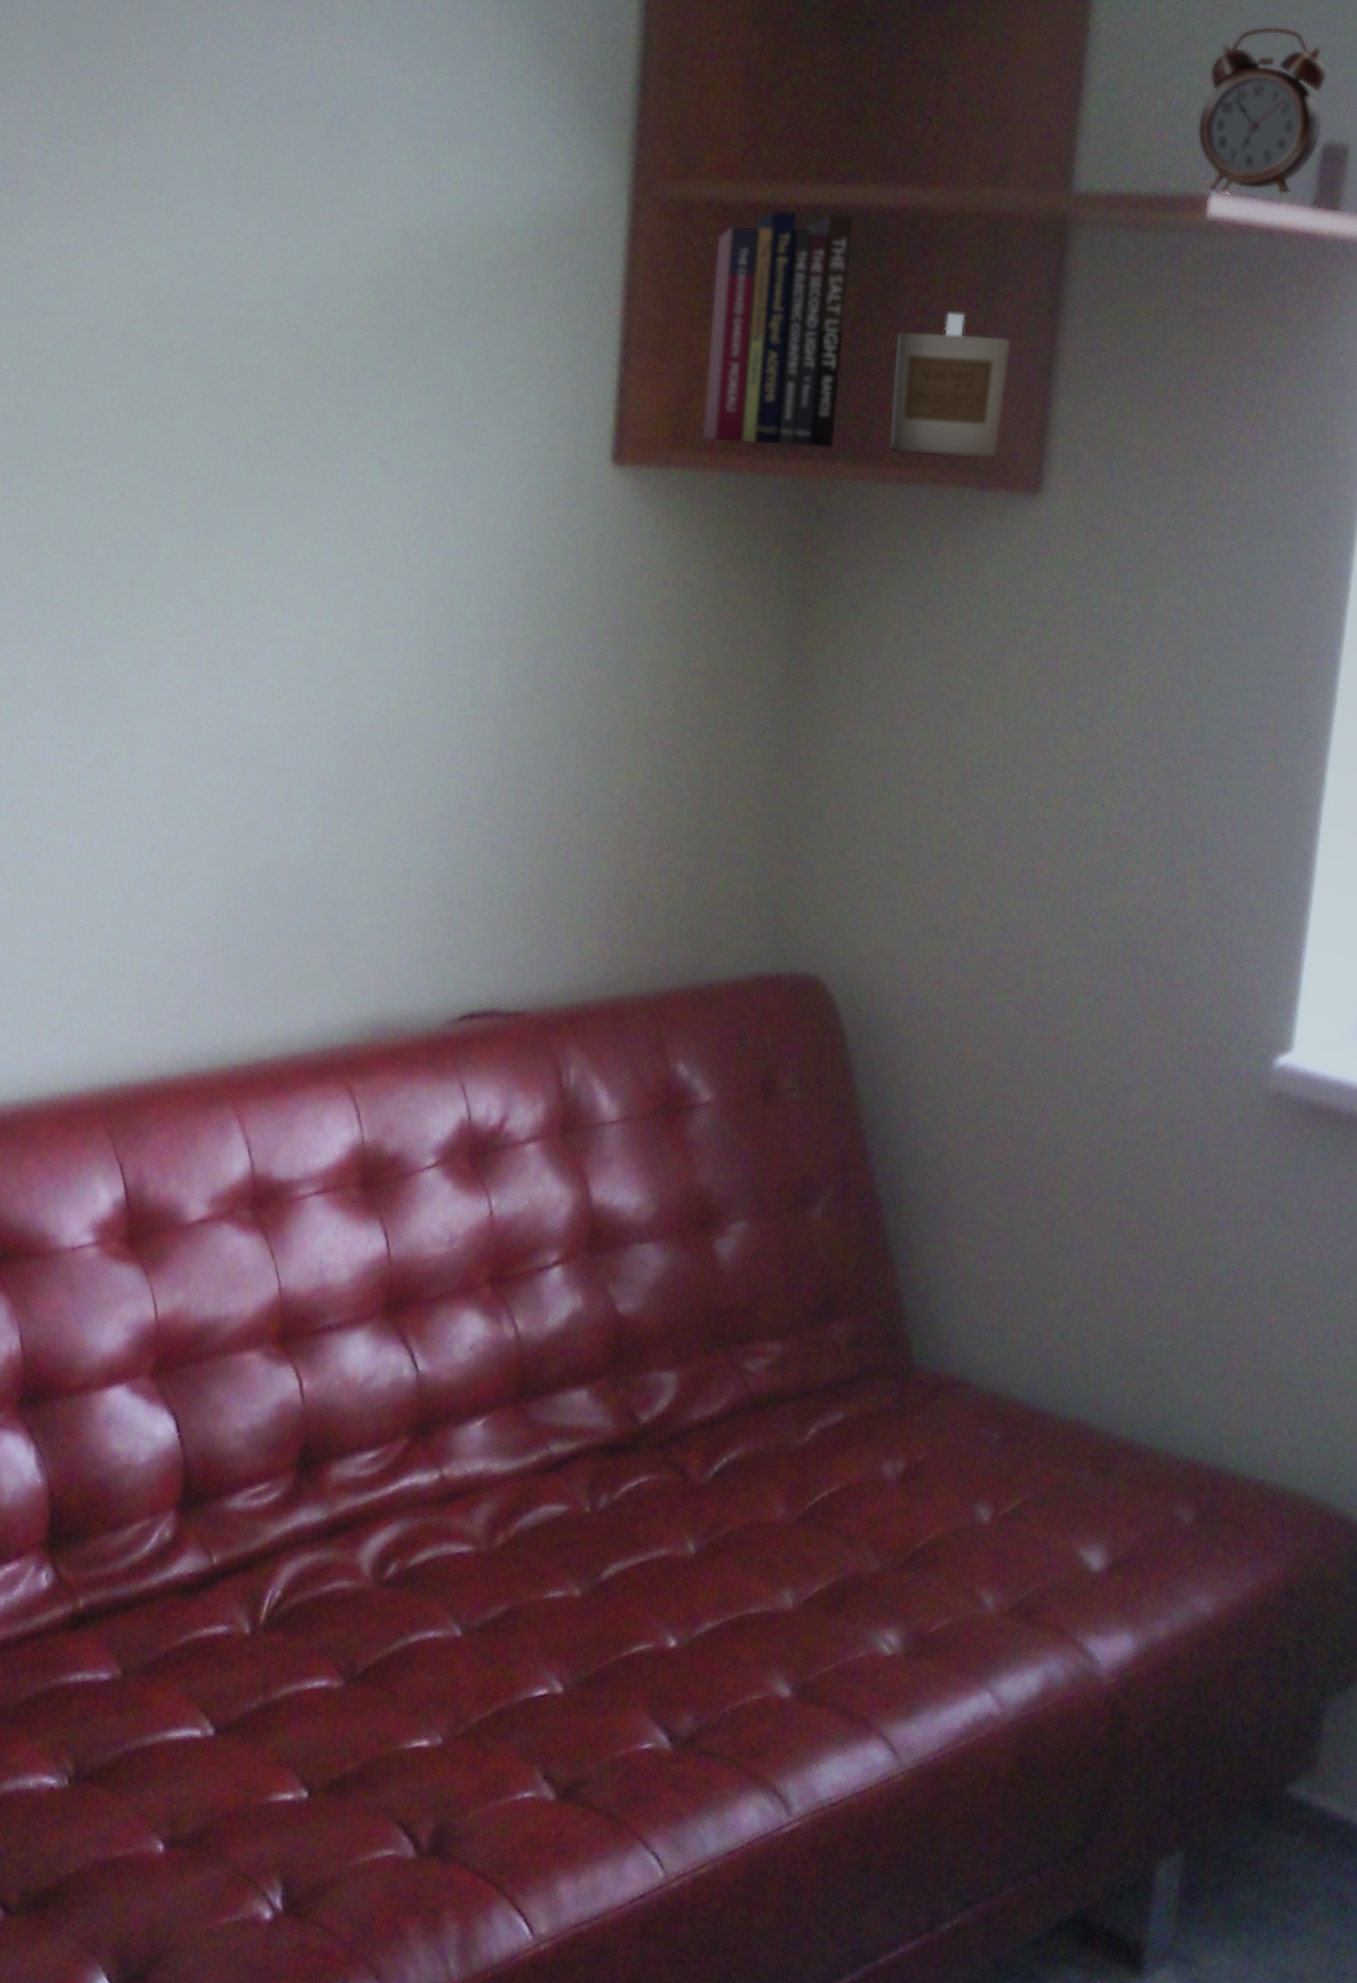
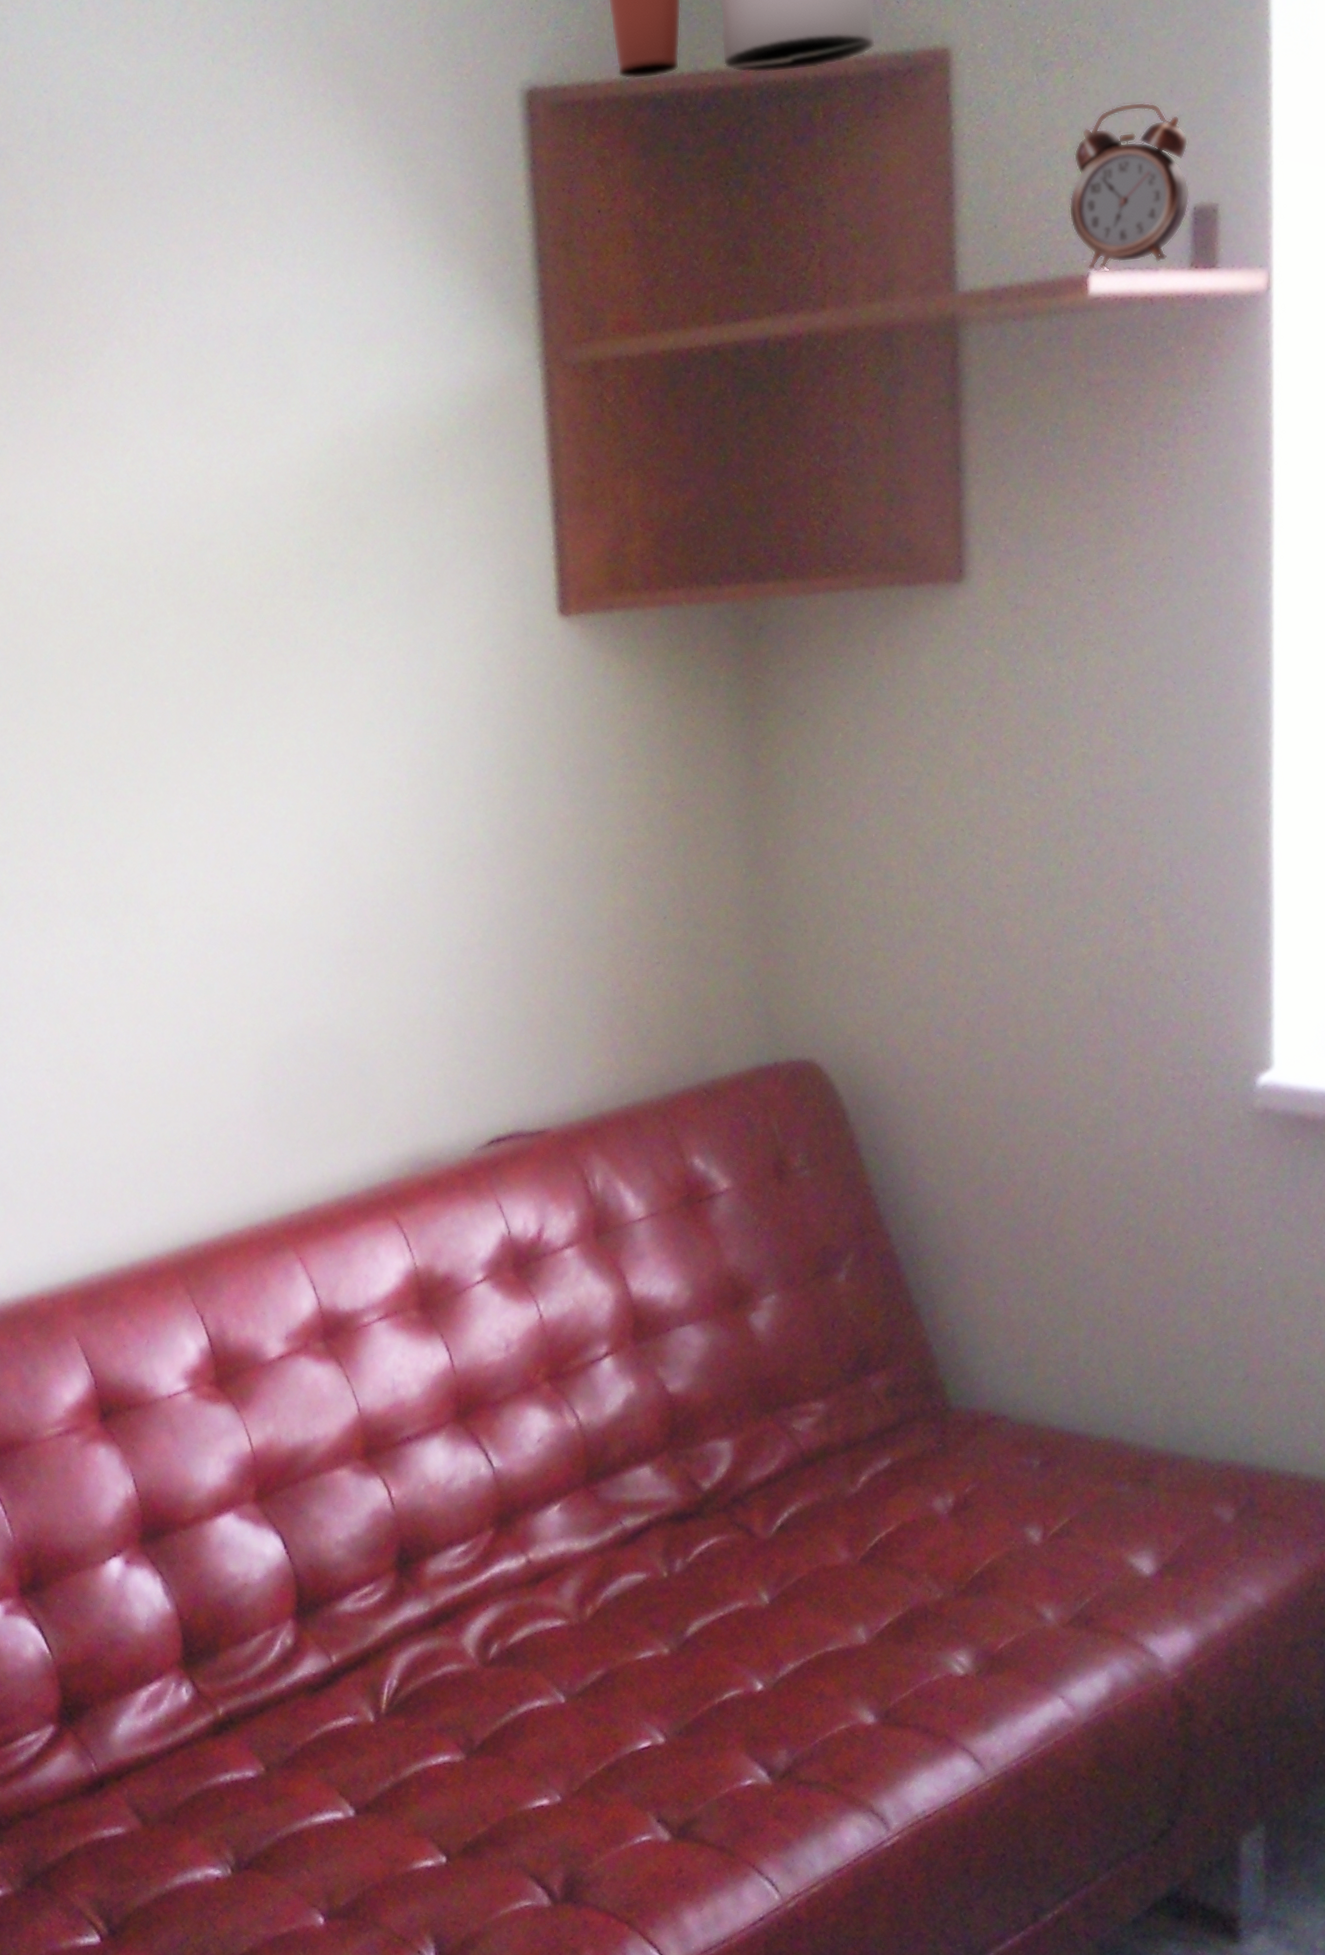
books: present [703,209,855,449] -> none [628,348,764,581]
candle: present [889,312,1011,460] -> none [807,424,919,564]

